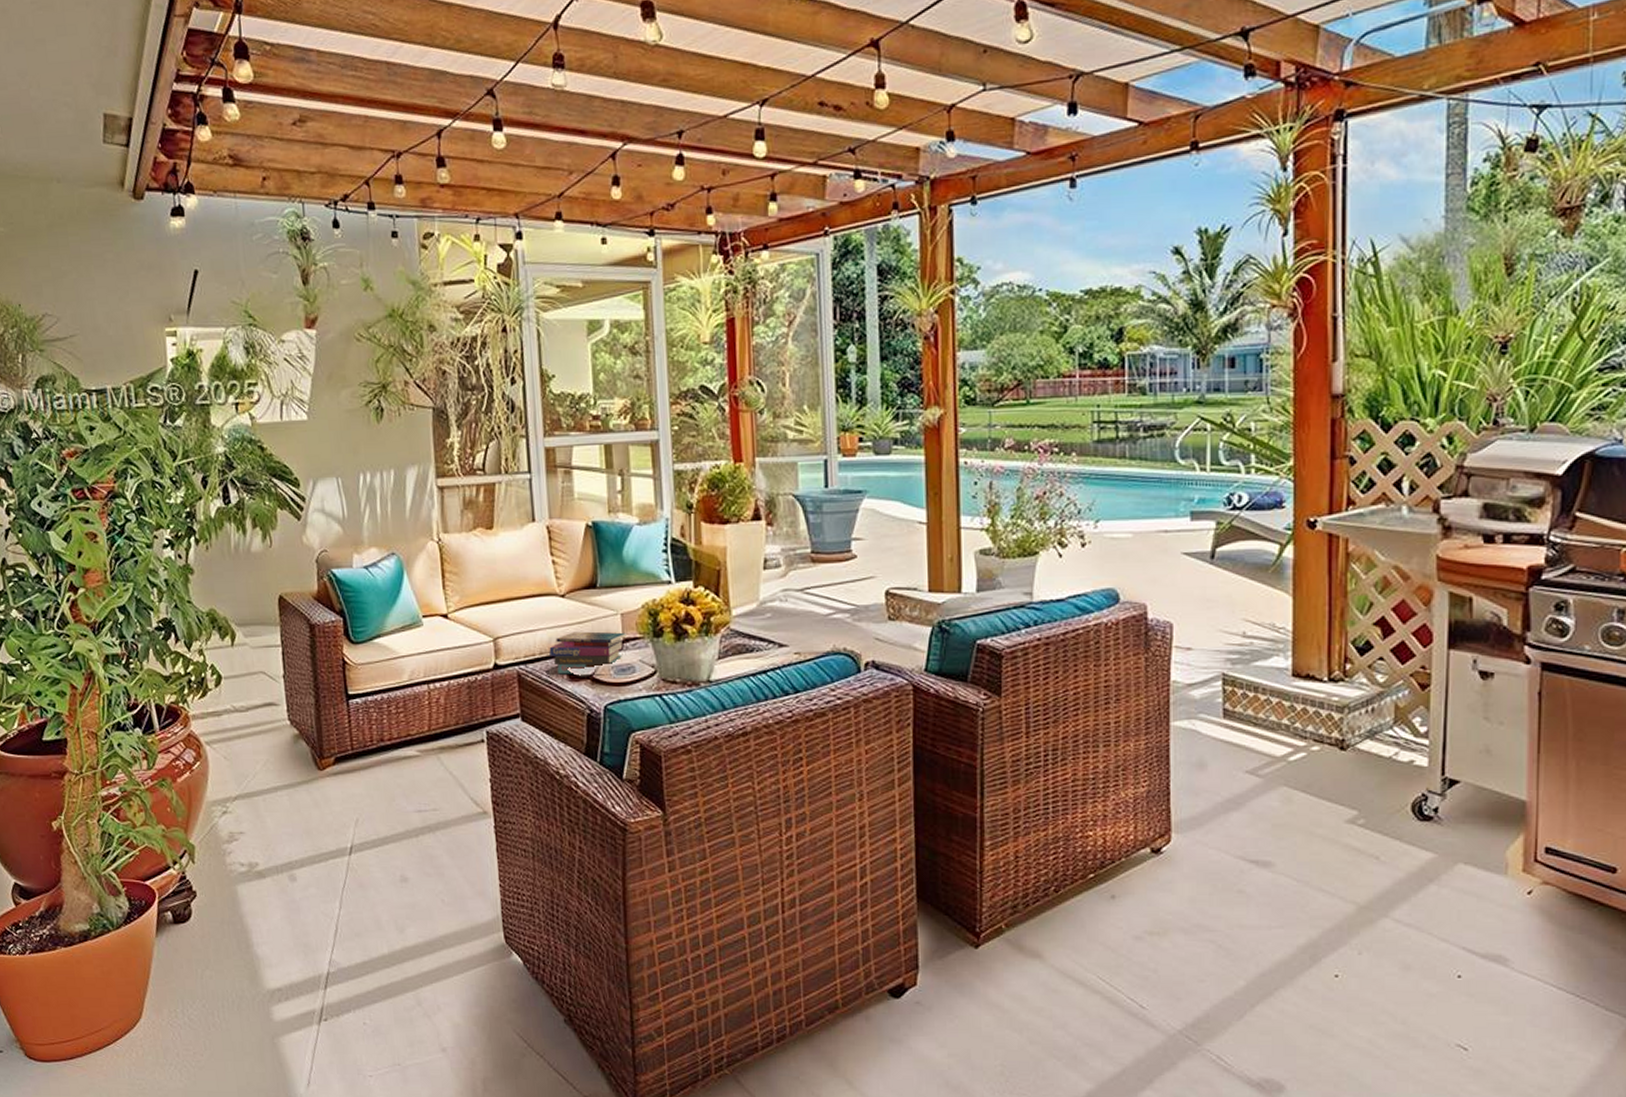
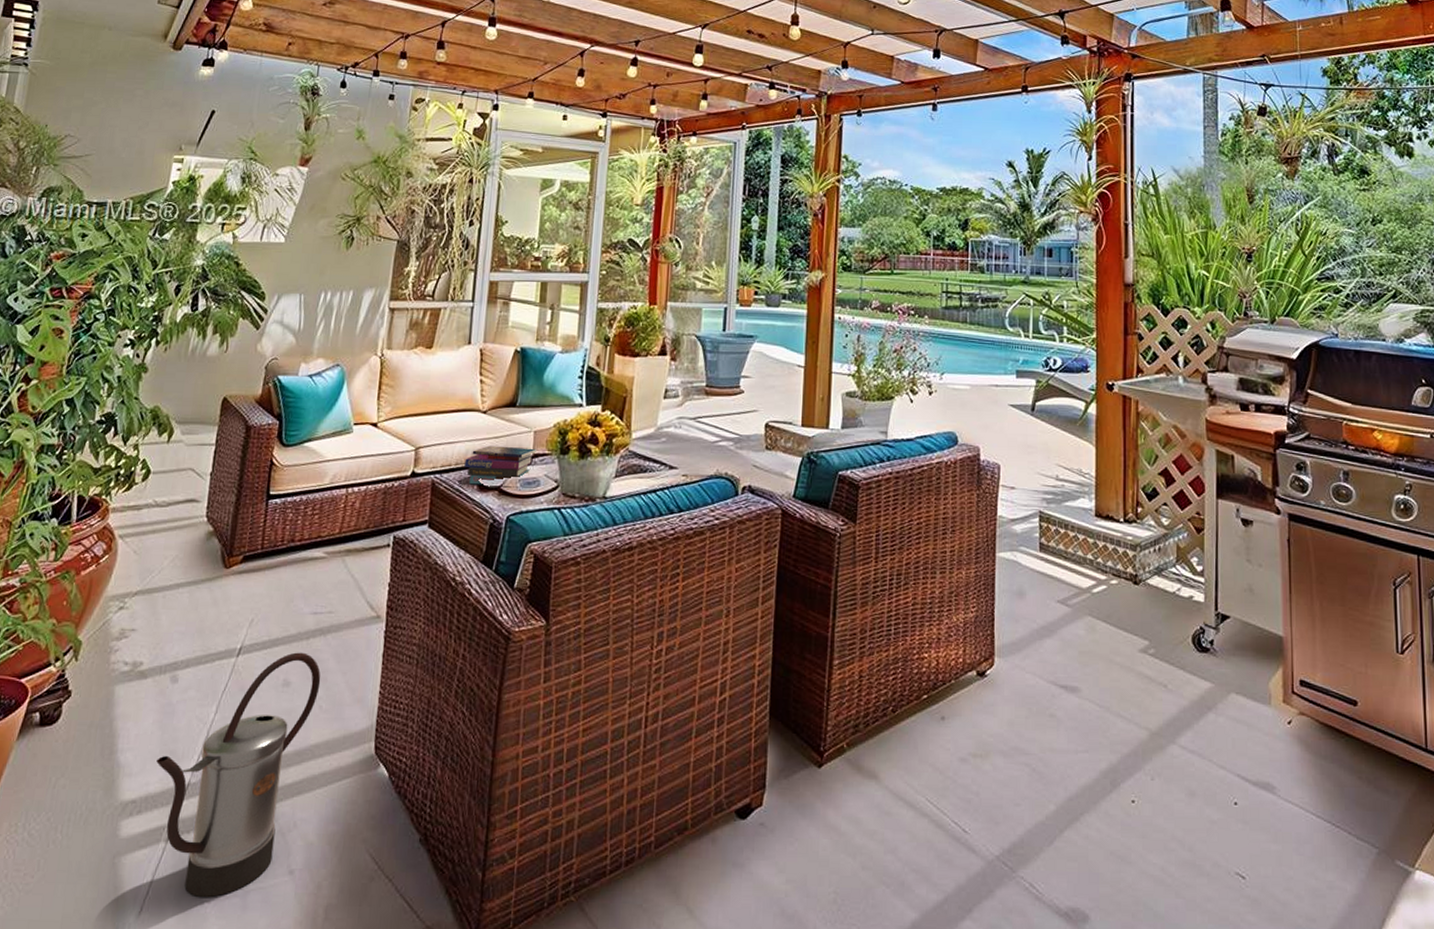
watering can: none [293,849,439,1073] -> present [156,652,321,898]

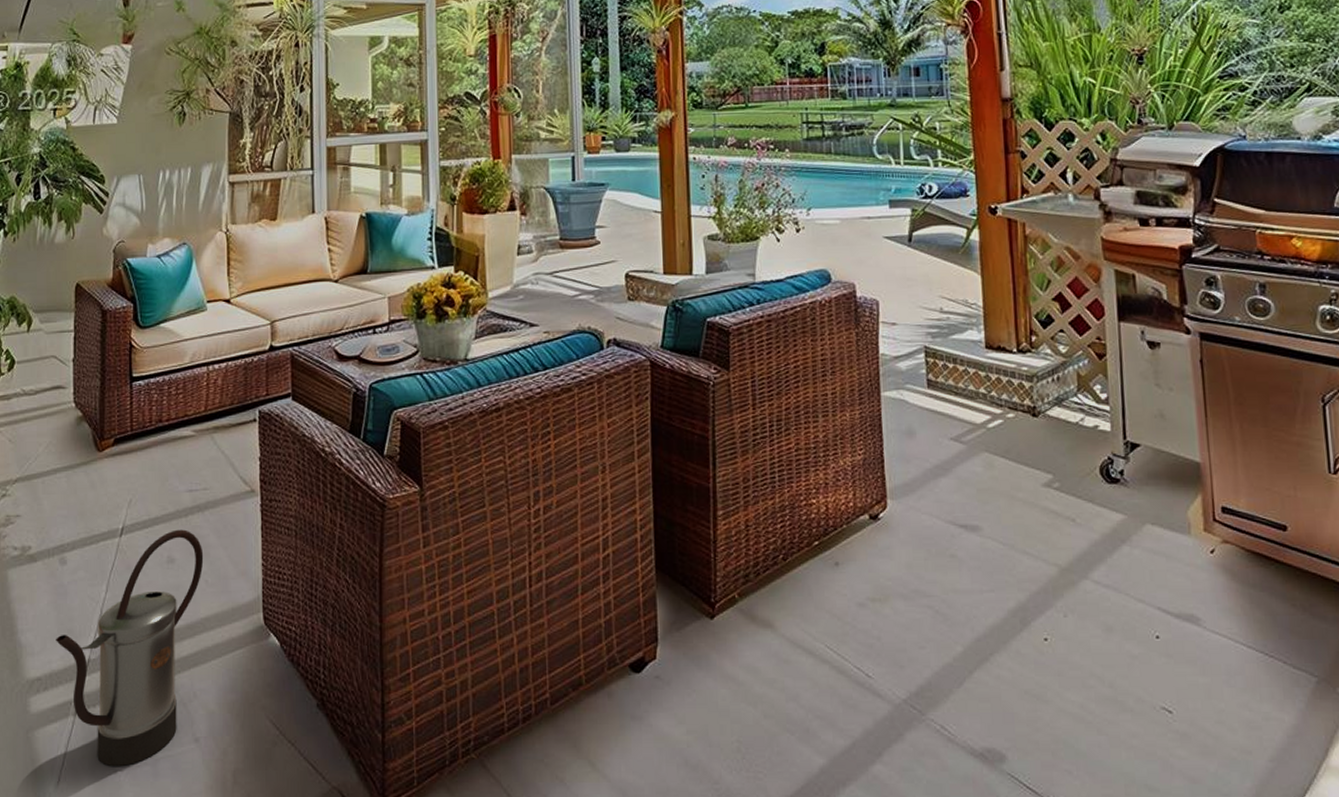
books: present [464,445,538,485] -> none [321,314,394,355]

